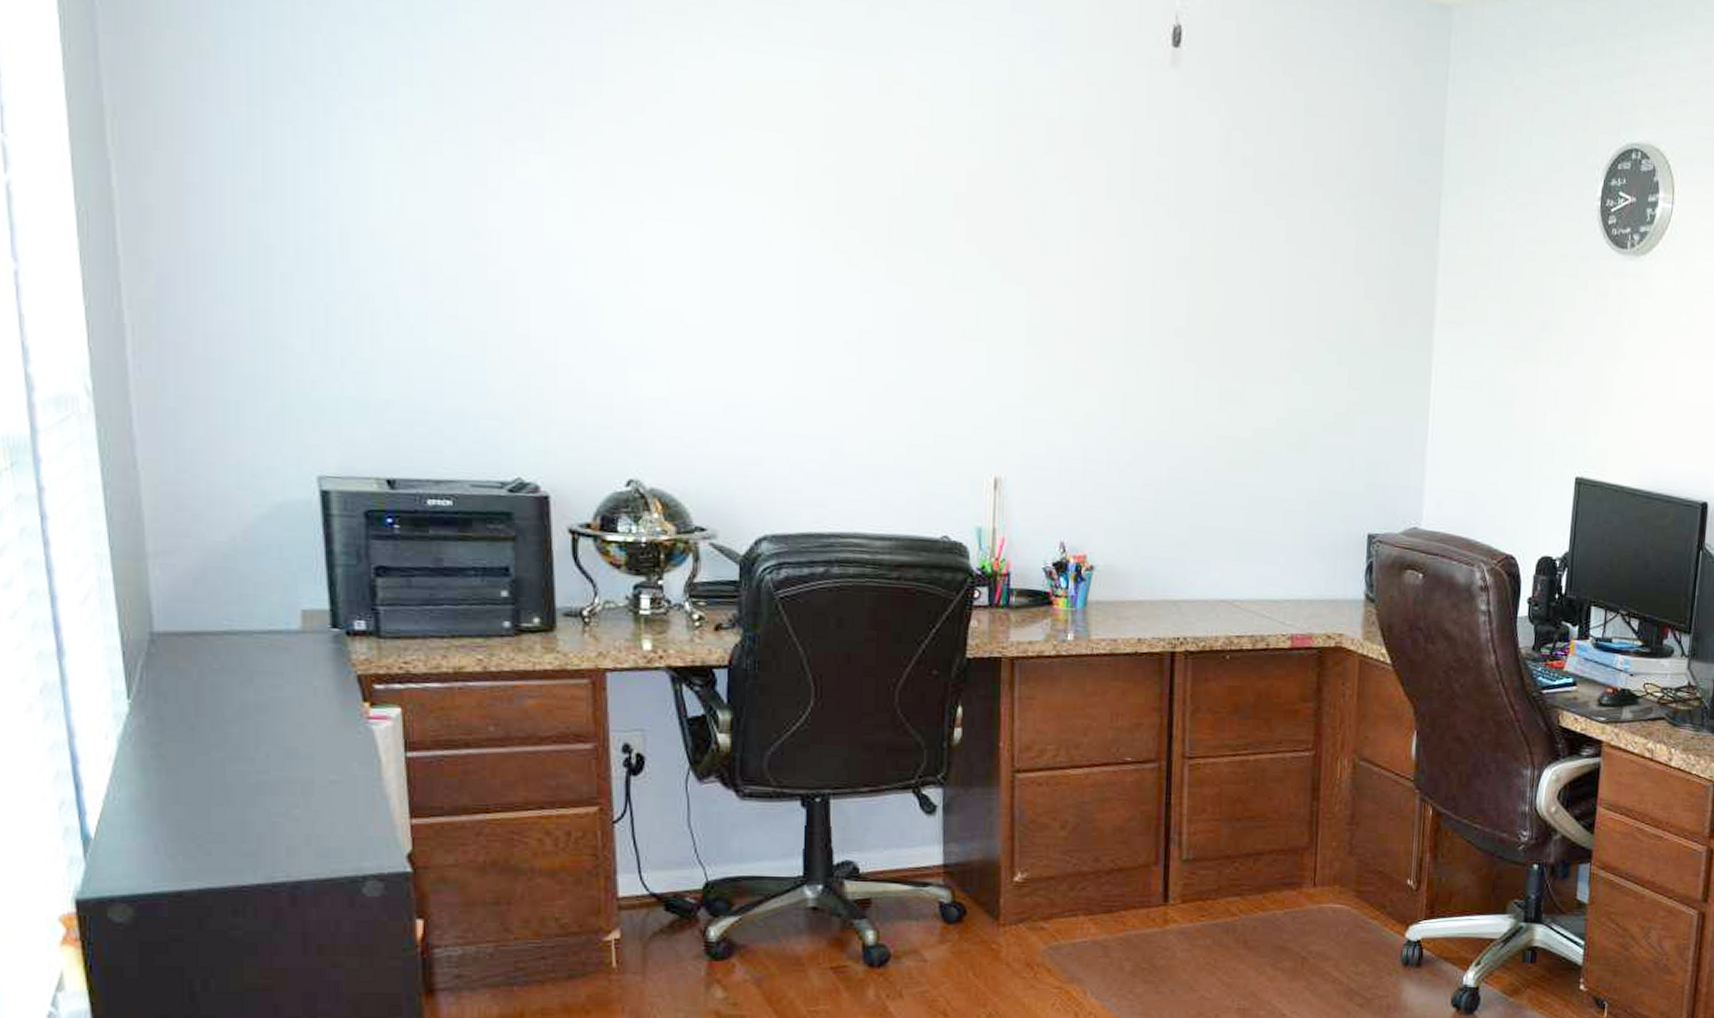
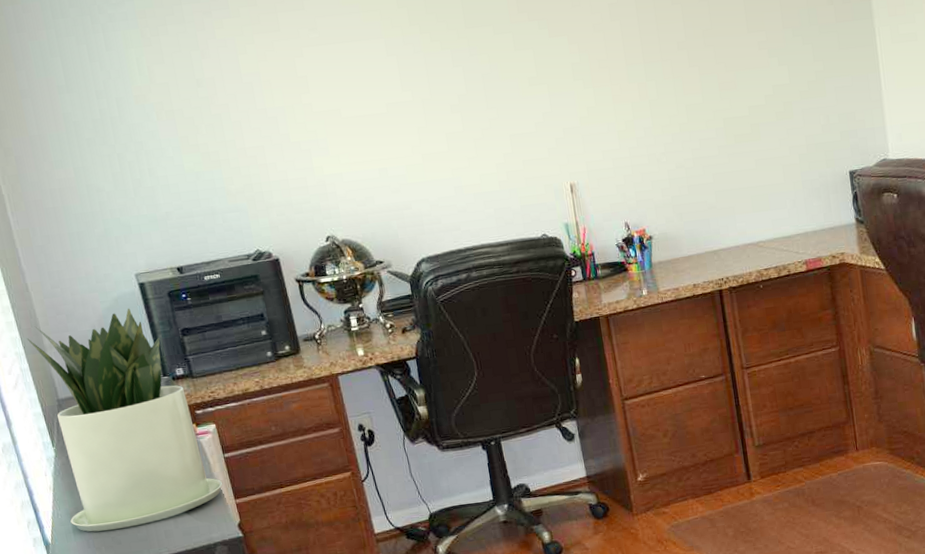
planter: none [118,520,396,835] -> present [26,308,223,532]

